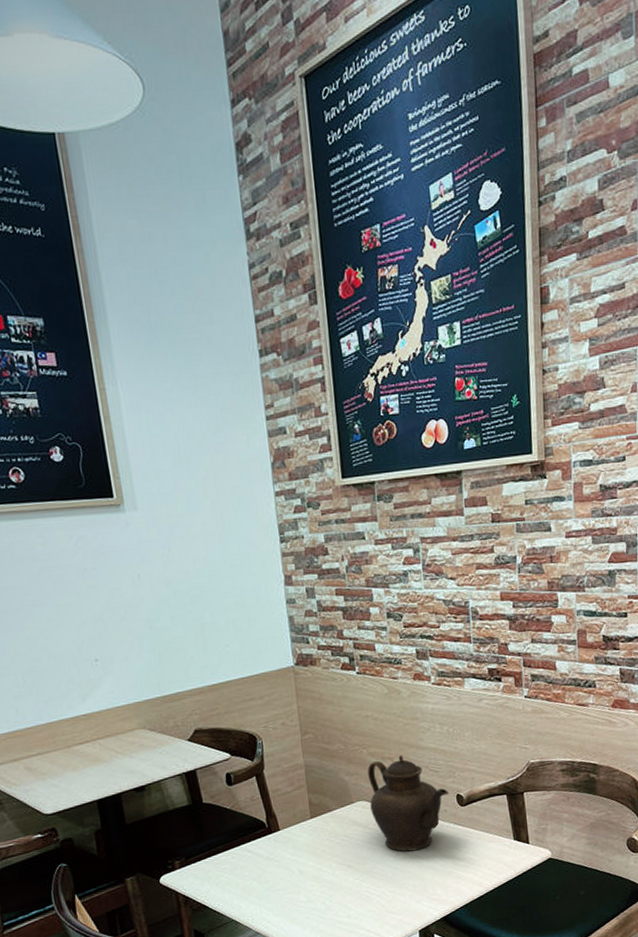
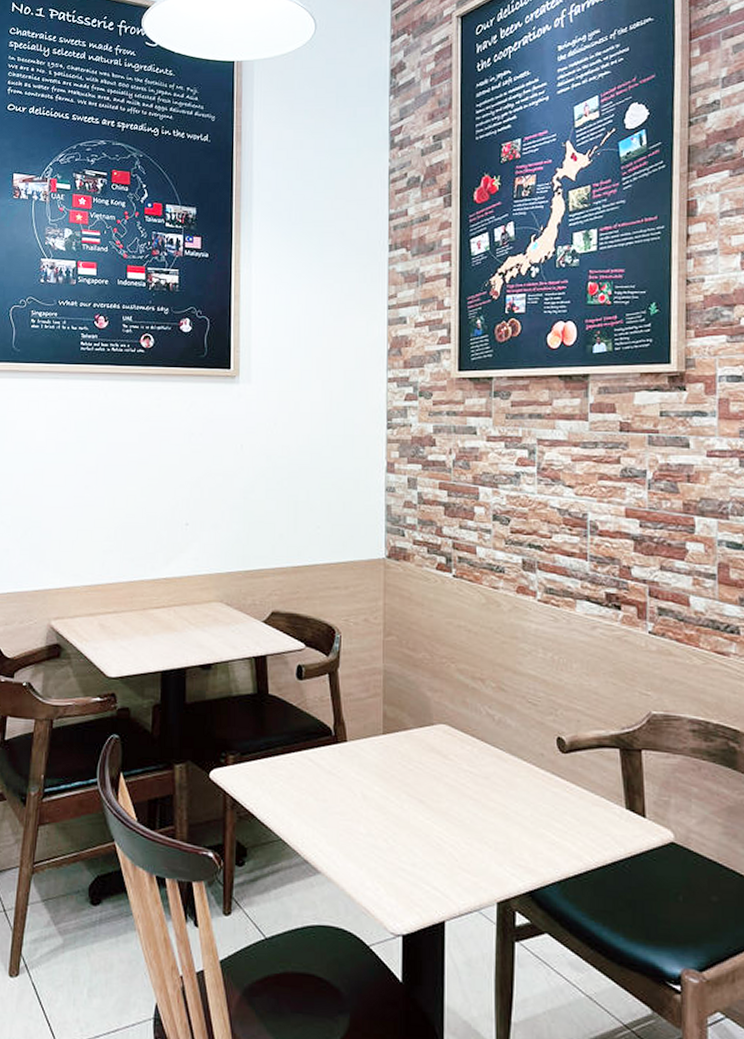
teapot: present [367,755,448,852] -> none [453,677,547,798]

